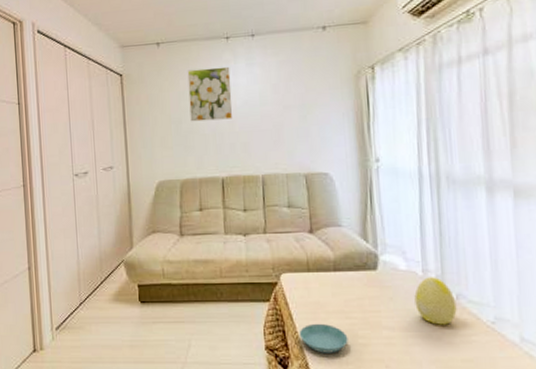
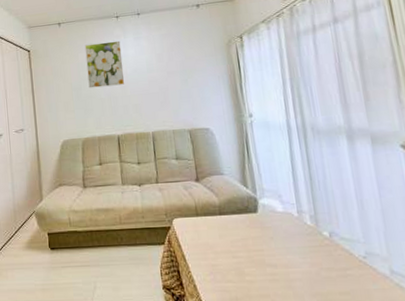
saucer: present [299,323,348,353] -> none [192,262,237,291]
decorative egg: present [414,277,457,325] -> none [292,217,331,261]

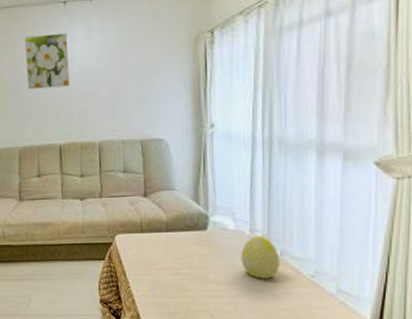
decorative egg: none [292,217,331,261] -> present [241,236,280,279]

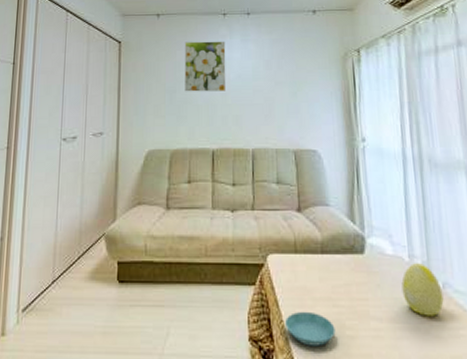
saucer: none [131,278,177,305] -> present [284,311,336,346]

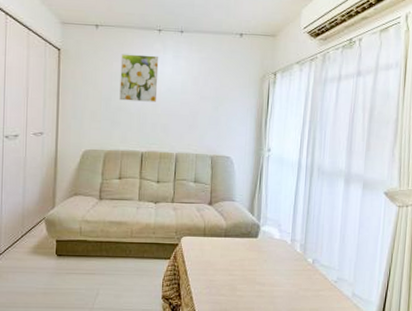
saucer: present [284,311,336,346] -> none [190,278,229,303]
decorative egg: present [401,263,444,316] -> none [282,245,312,282]

